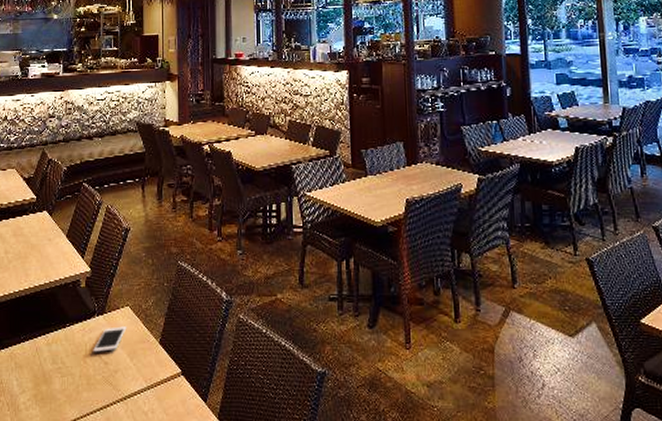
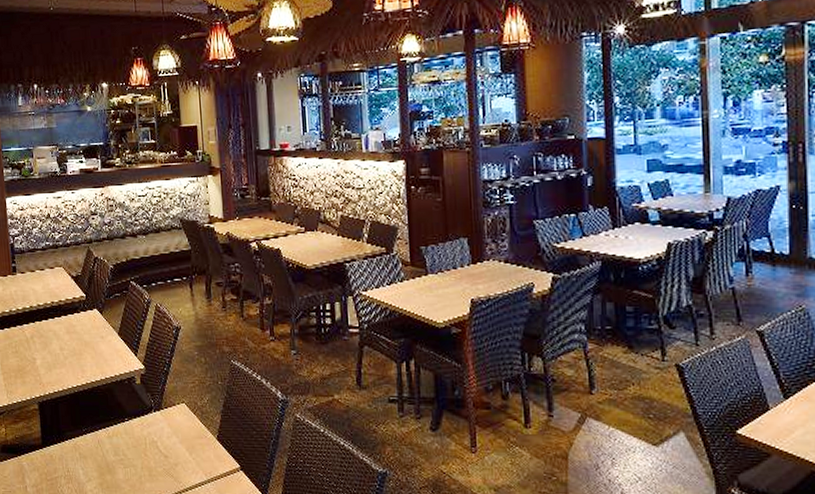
cell phone: present [93,326,127,353] -> none [152,422,184,447]

